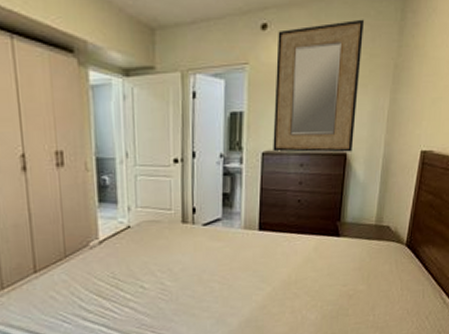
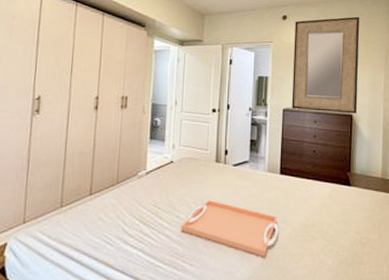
serving tray: none [146,265,257,319] -> present [181,200,278,257]

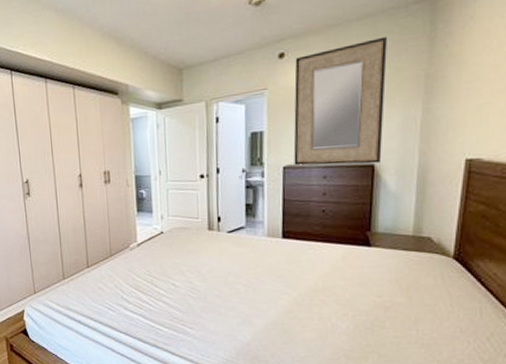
serving tray: present [181,200,278,257] -> none [177,268,282,321]

